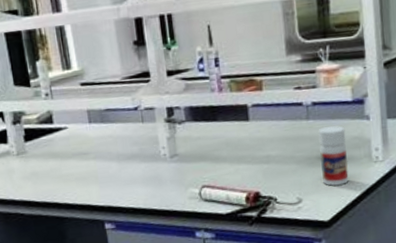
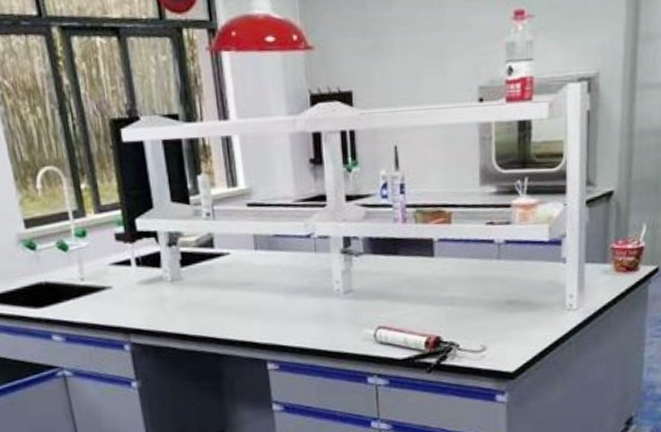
pill bottle: present [318,126,349,186] -> none [509,267,540,334]

